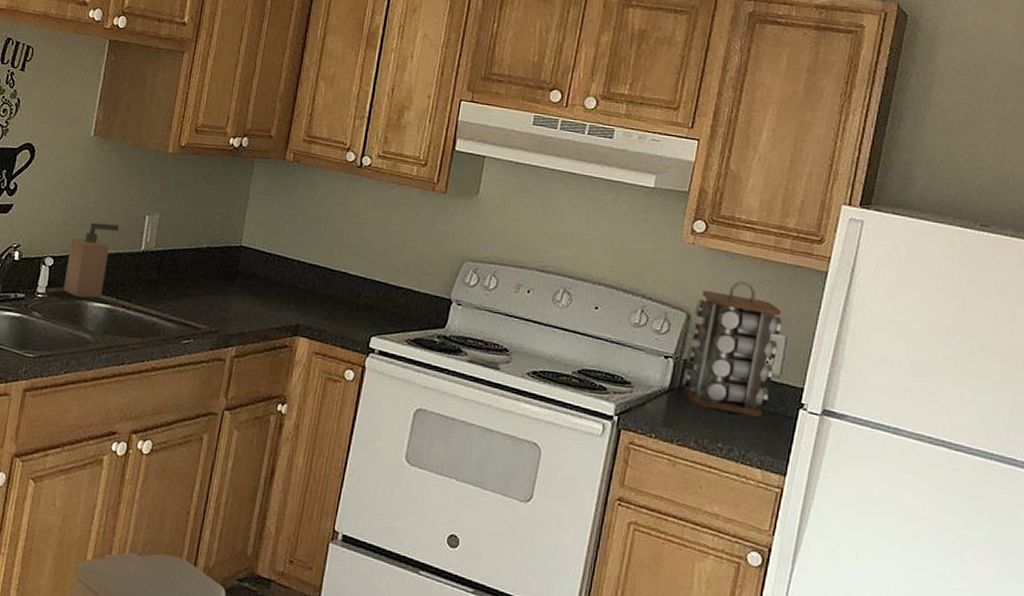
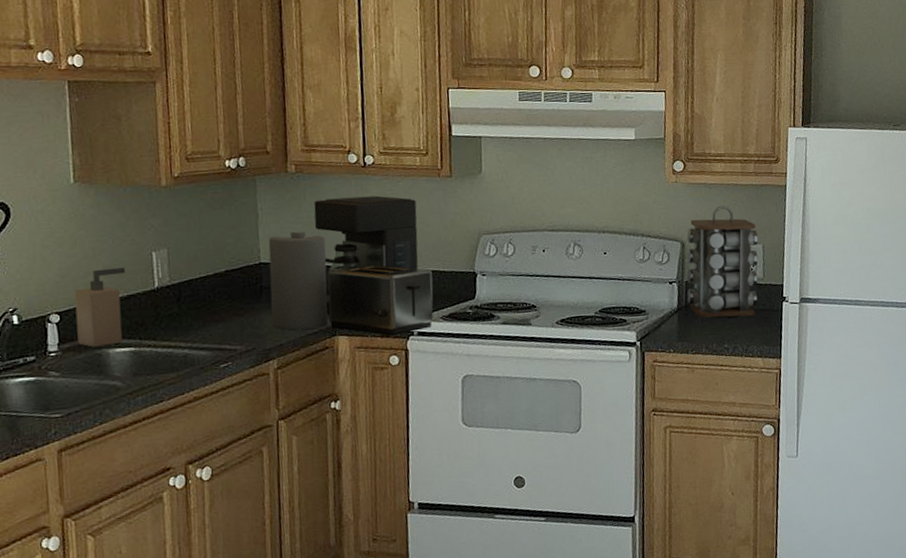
paper towel holder: none [239,220,307,325] -> present [268,231,329,331]
coffee maker: none [293,193,405,313] -> present [314,195,419,315]
toaster: none [294,266,406,350] -> present [327,263,434,336]

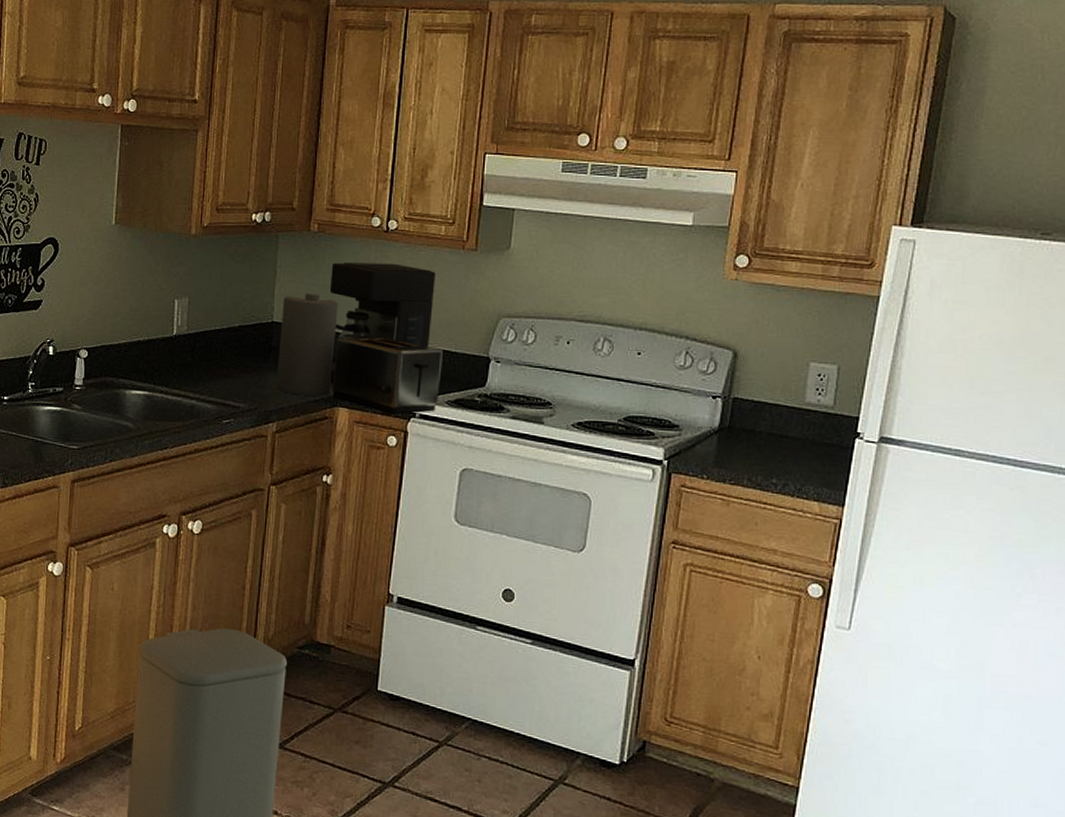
soap dispenser: present [75,267,126,347] -> none [100,311,150,387]
spice rack: present [686,205,759,319] -> none [732,313,834,449]

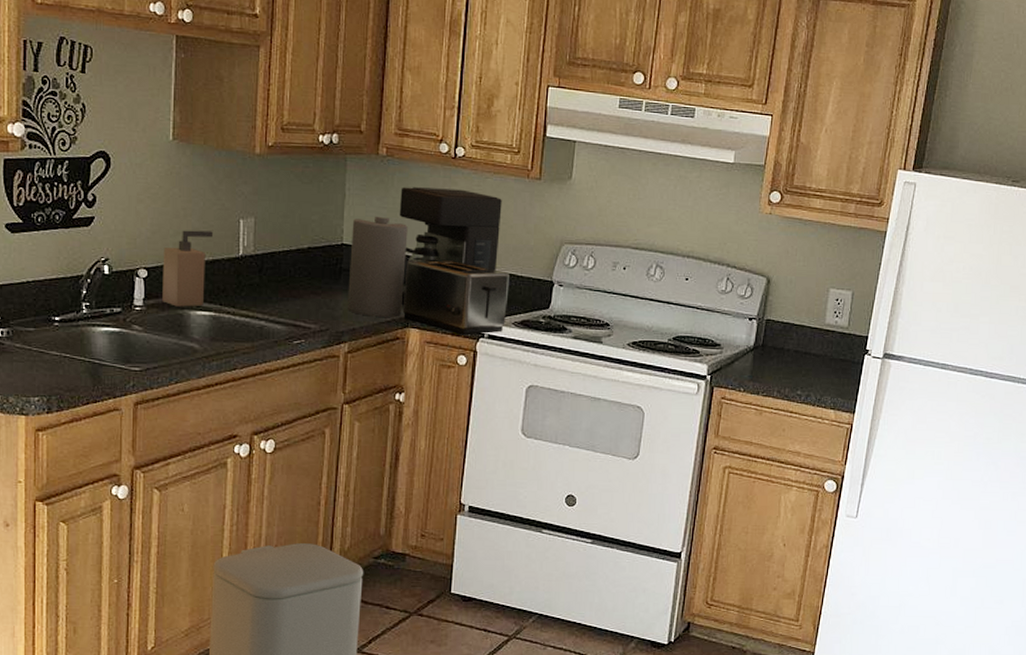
soap dispenser: none [100,311,150,387] -> present [162,230,214,307]

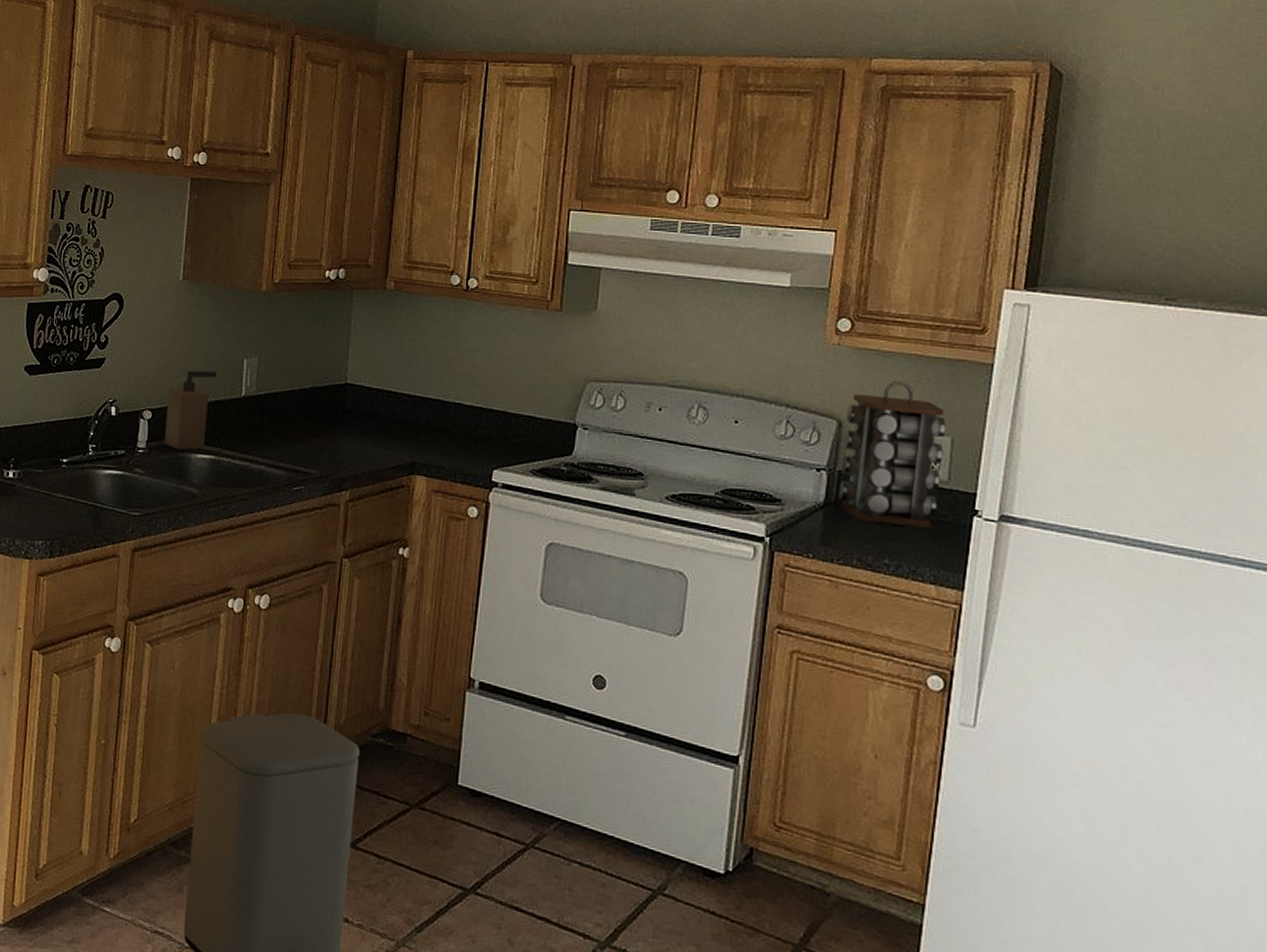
paper towel holder: present [348,216,408,317] -> none [350,353,415,463]
coffee maker: present [399,187,502,306] -> none [406,322,518,451]
toaster: present [403,258,509,336] -> none [409,398,526,484]
spice rack: none [765,244,849,365] -> present [838,380,946,528]

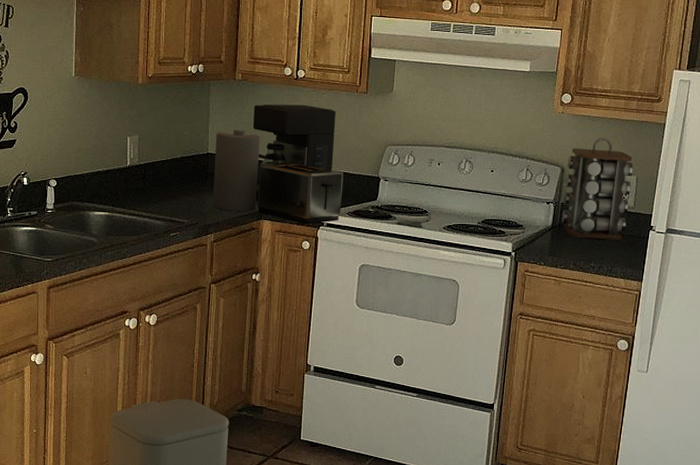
soap dispenser: present [164,370,217,450] -> none [68,147,107,209]
paper towel holder: none [350,353,415,463] -> present [213,129,260,212]
coffee maker: none [406,322,518,451] -> present [252,104,336,202]
toaster: none [409,398,526,484] -> present [258,161,343,225]

